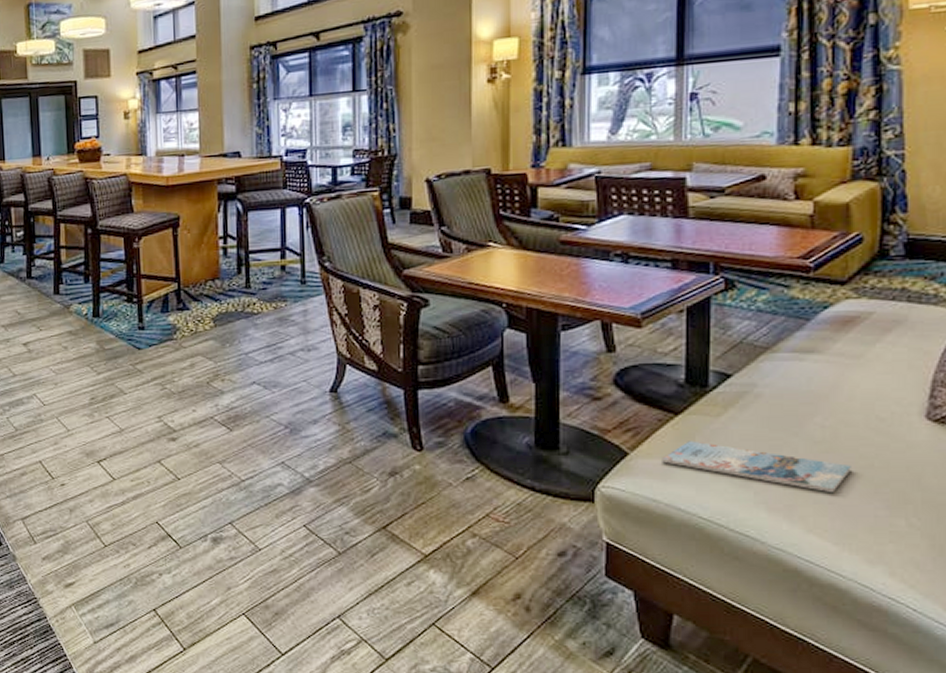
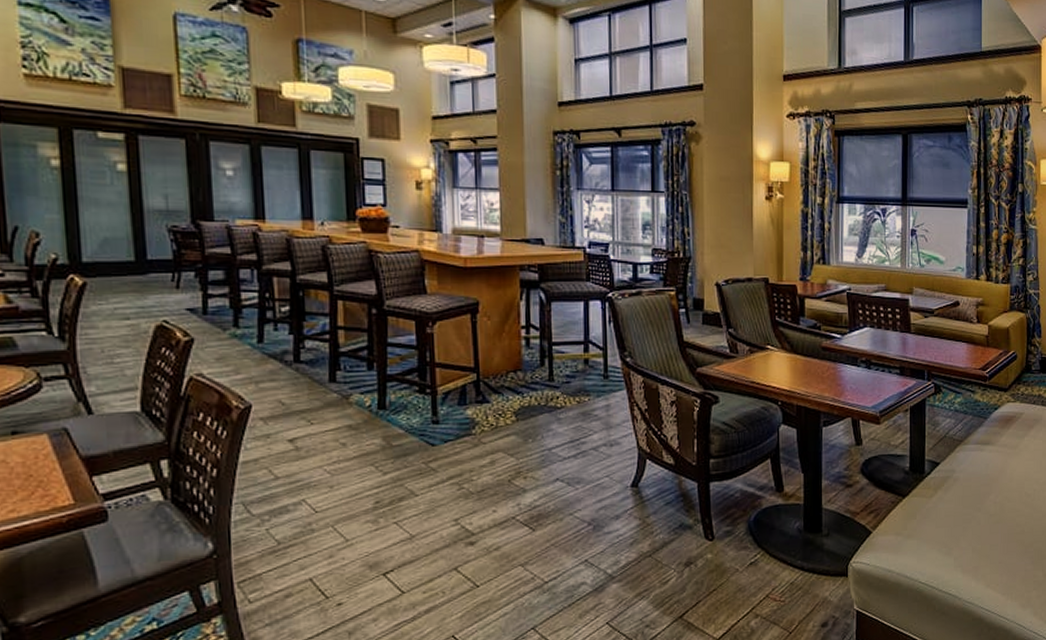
magazine: present [662,440,851,492] -> none [894,518,1012,554]

